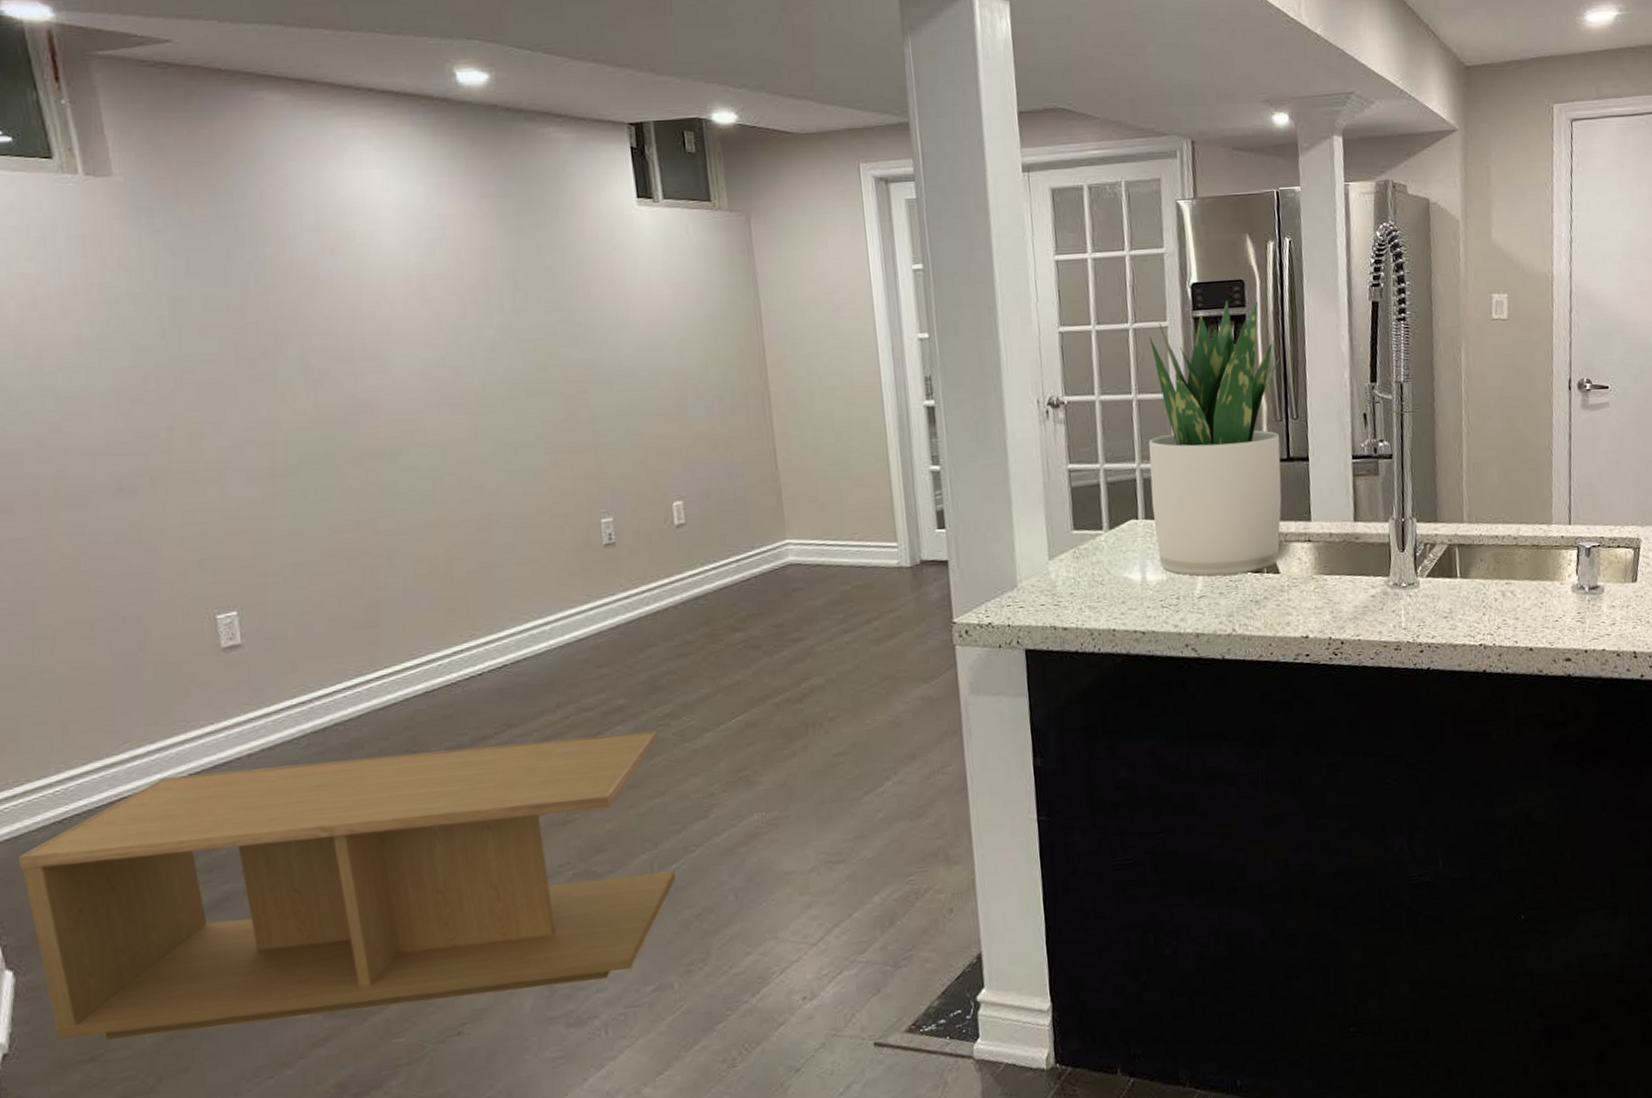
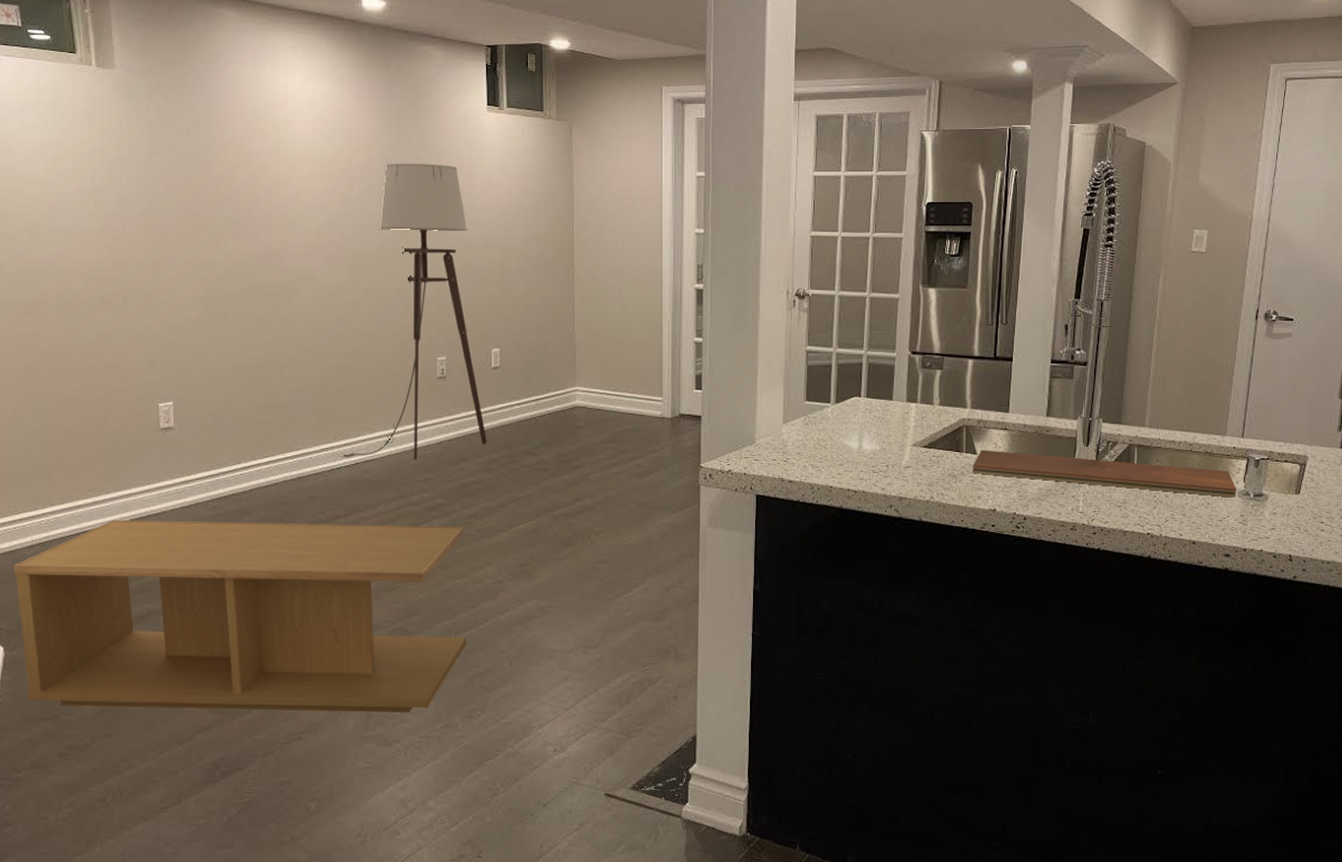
floor lamp: none [479,275,678,660] -> present [339,164,487,459]
planter: present [1148,300,1282,576] -> none [873,219,997,451]
chopping board: none [1276,563,1571,597] -> present [972,450,1237,498]

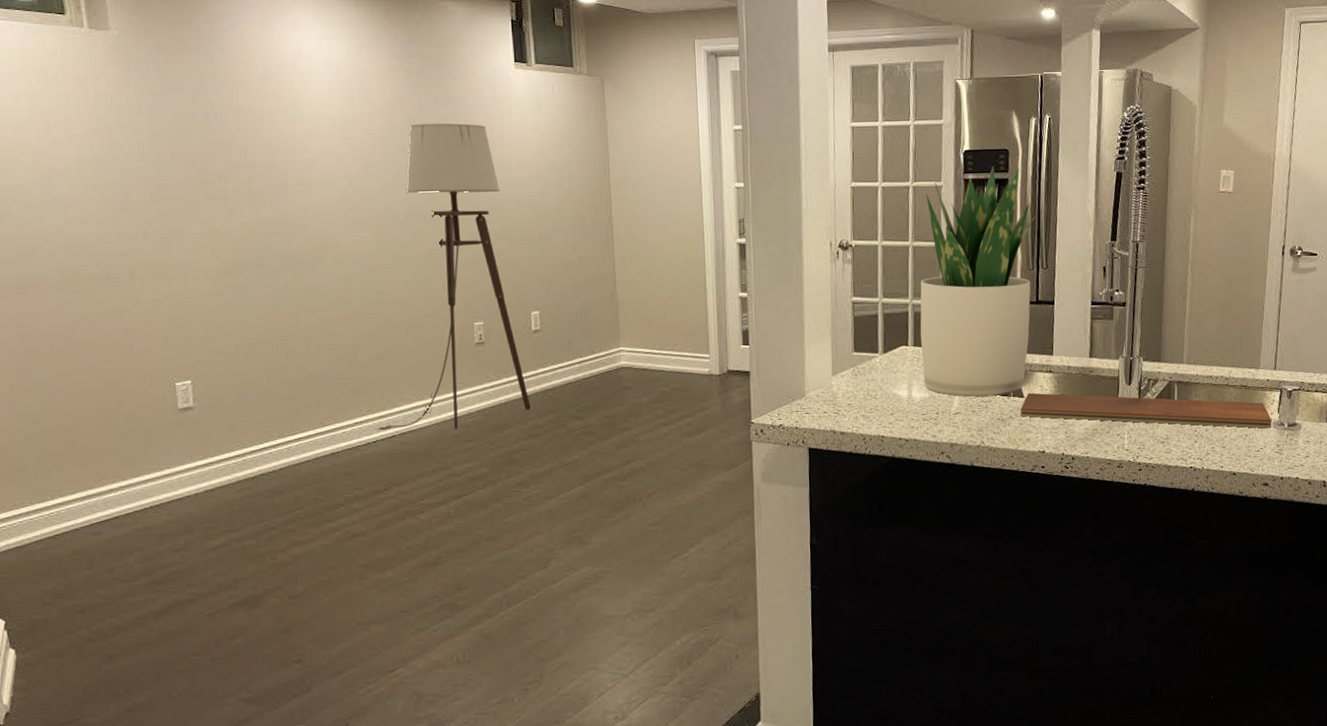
coffee table: present [14,520,467,713] -> none [22,495,519,708]
planter: none [873,219,997,451] -> present [920,166,1036,397]

